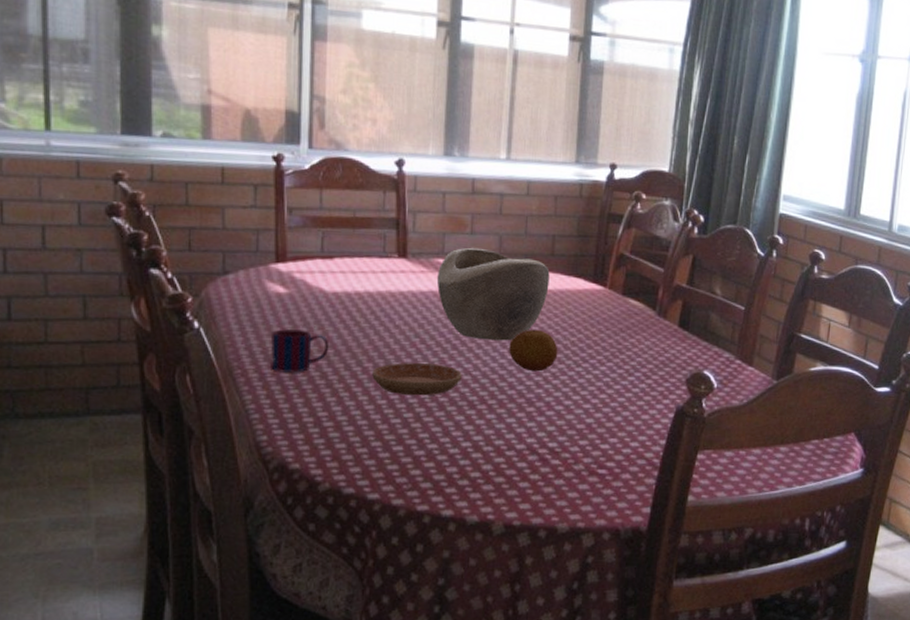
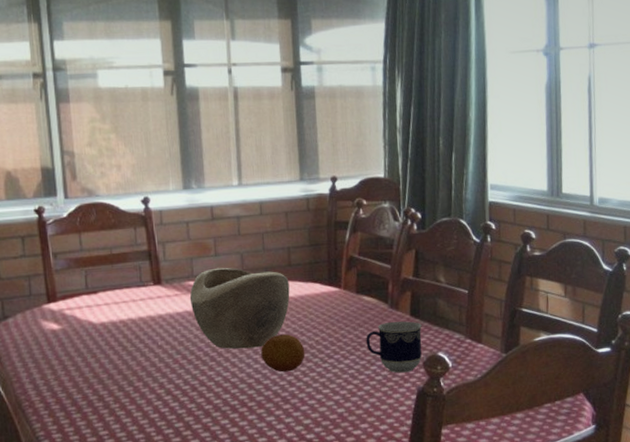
mug: present [271,329,330,373] -> none [51,360,103,400]
saucer: present [372,363,462,396] -> none [143,376,223,408]
cup: none [626,330,690,388] -> present [366,321,422,373]

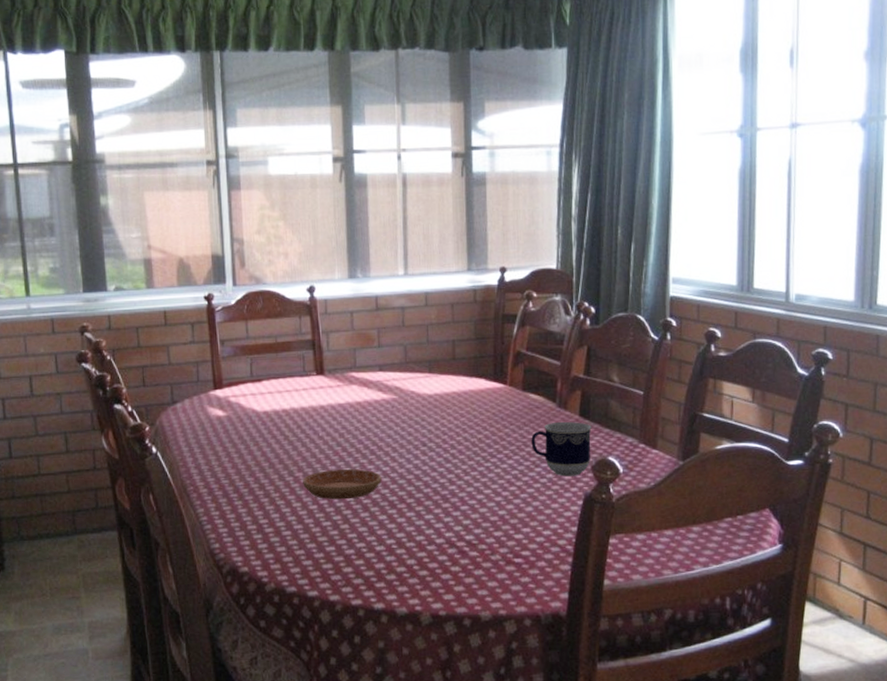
saucer: none [143,376,223,408] -> present [303,469,382,500]
decorative bowl: present [189,267,290,349] -> none [351,359,453,444]
fruit: present [261,333,305,372] -> none [421,429,467,470]

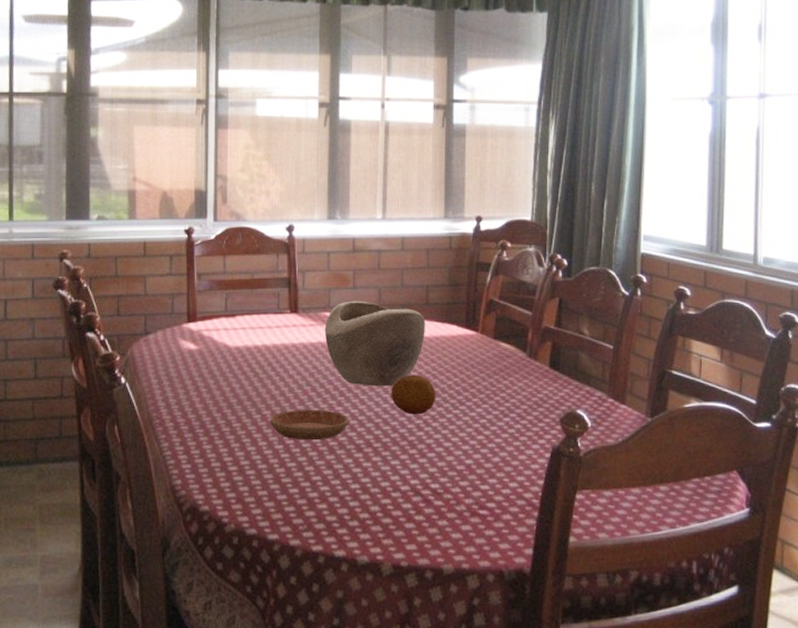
decorative bowl: none [351,359,453,444] -> present [324,300,425,387]
fruit: none [421,429,467,470] -> present [391,374,436,415]
cup: present [531,421,592,477] -> none [501,372,561,428]

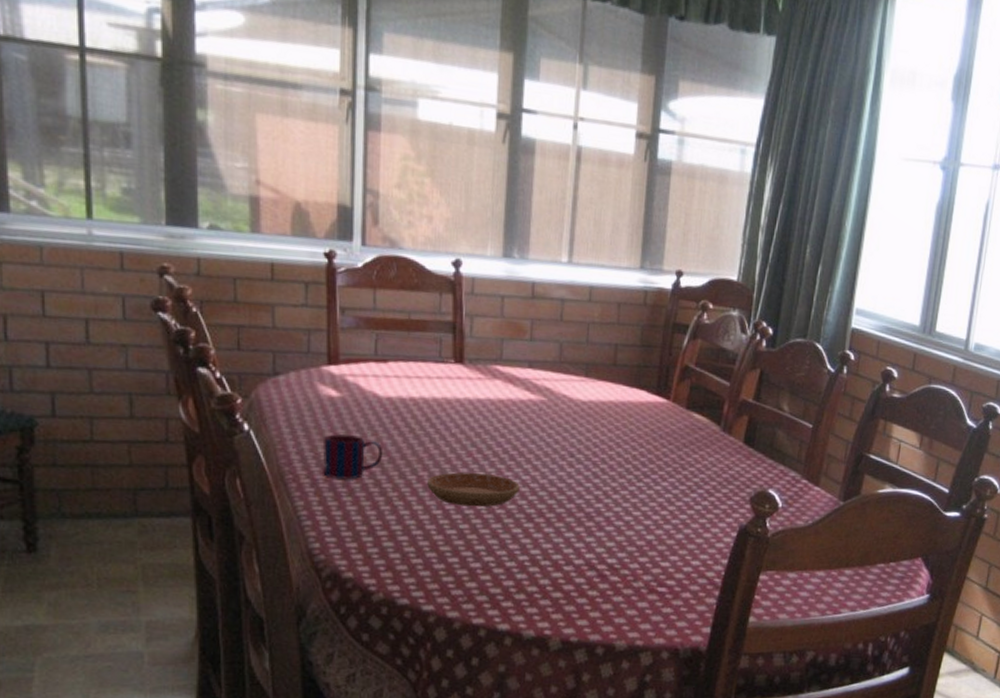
mug: none [184,382,233,421] -> present [323,434,383,480]
decorative bowl: present [324,300,425,387] -> none [494,354,612,453]
fruit: present [391,374,436,415] -> none [568,441,619,486]

